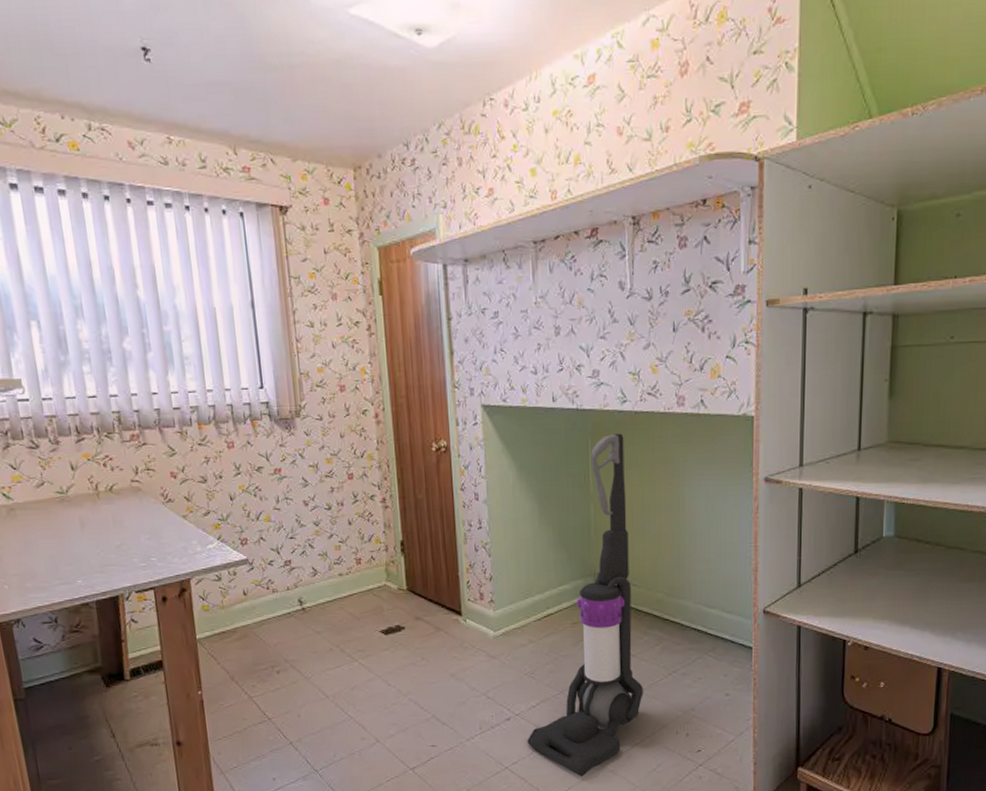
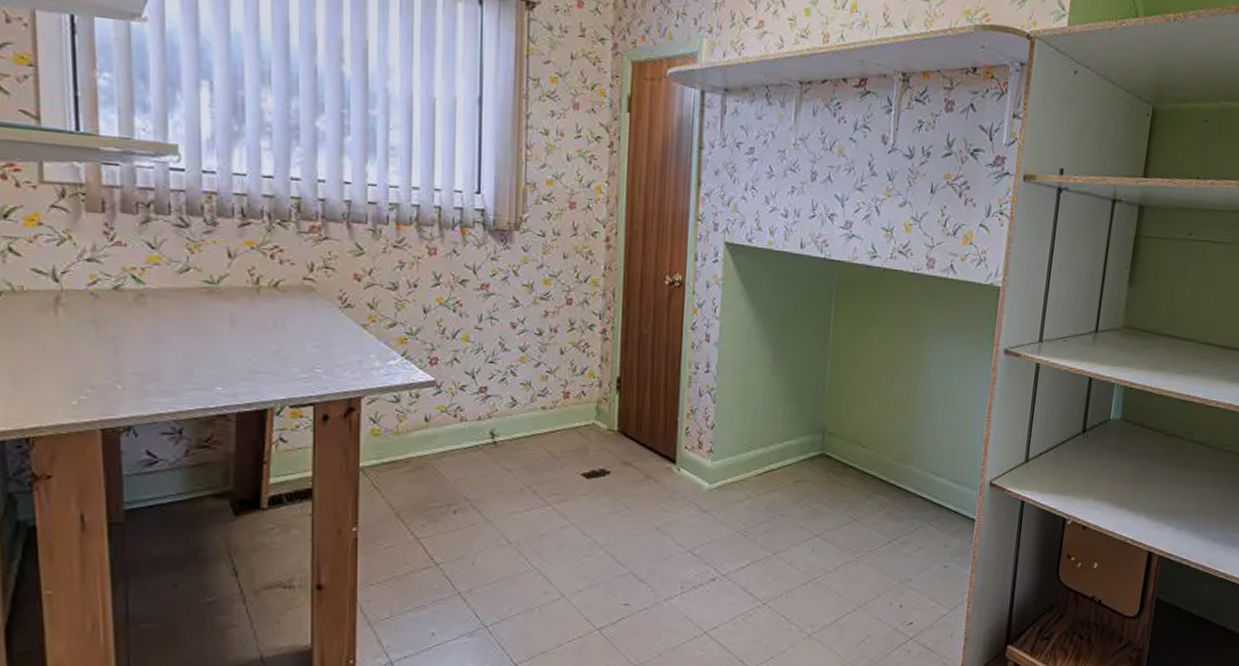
vacuum cleaner: present [527,433,643,777] -> none [731,288,870,646]

